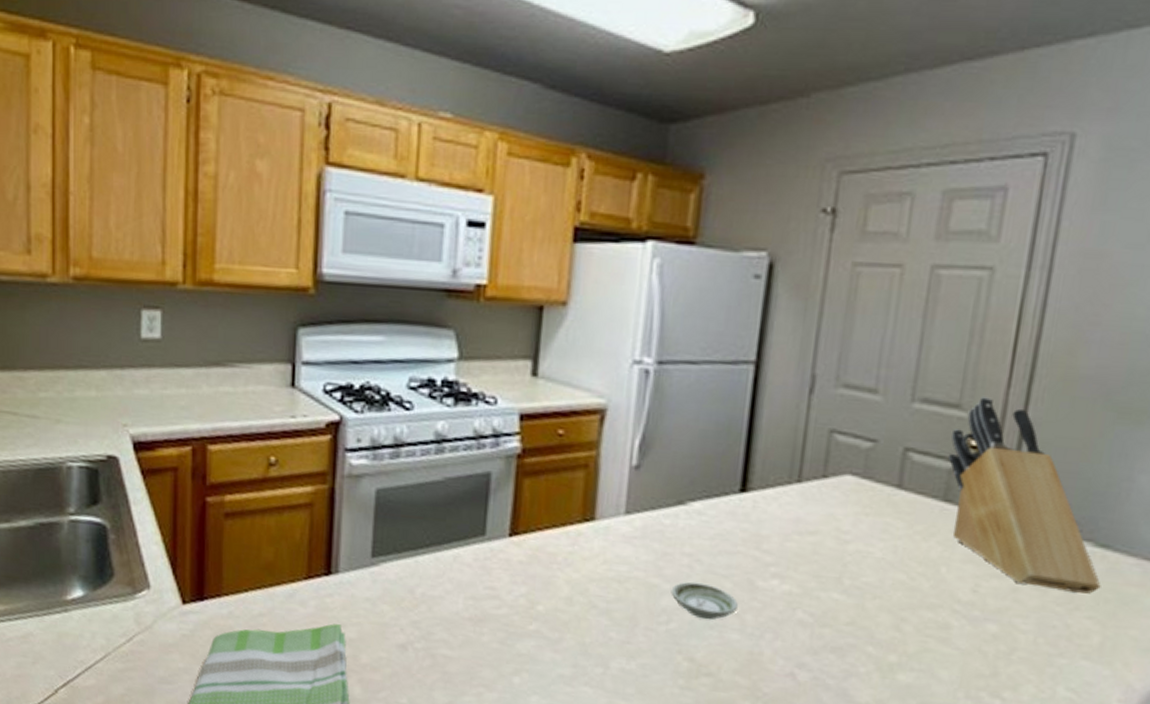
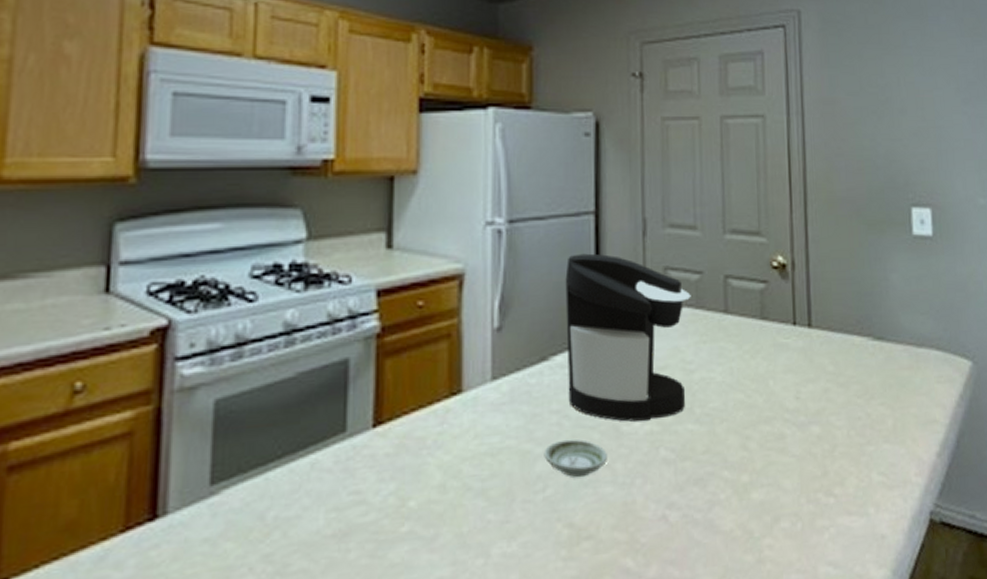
coffee maker: none [702,403,859,582] -> present [565,253,691,422]
knife block: present [947,397,1101,594] -> none [757,223,884,385]

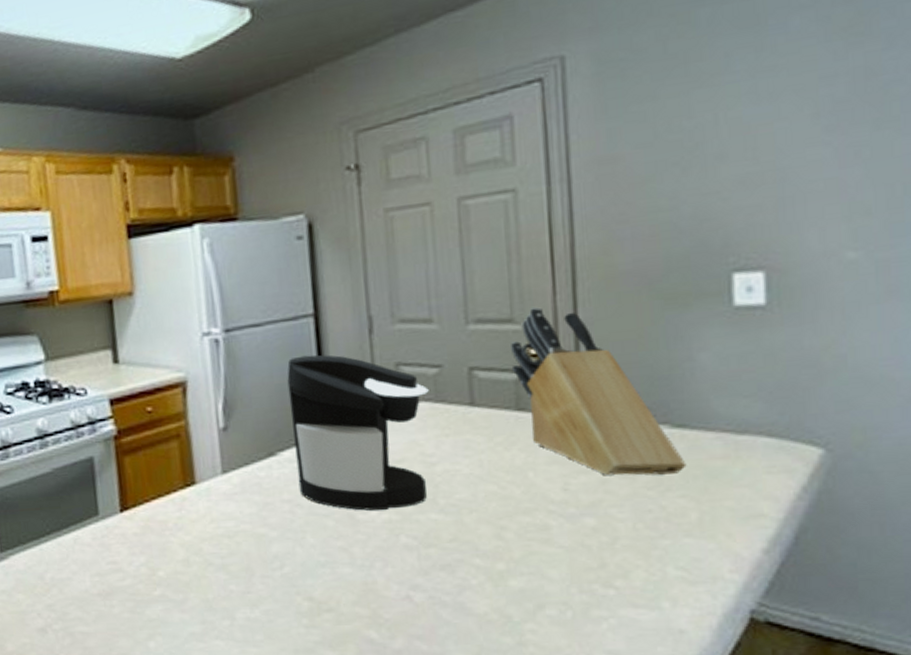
saucer: present [544,439,608,478] -> none [278,525,345,559]
knife block: none [757,223,884,385] -> present [510,307,687,476]

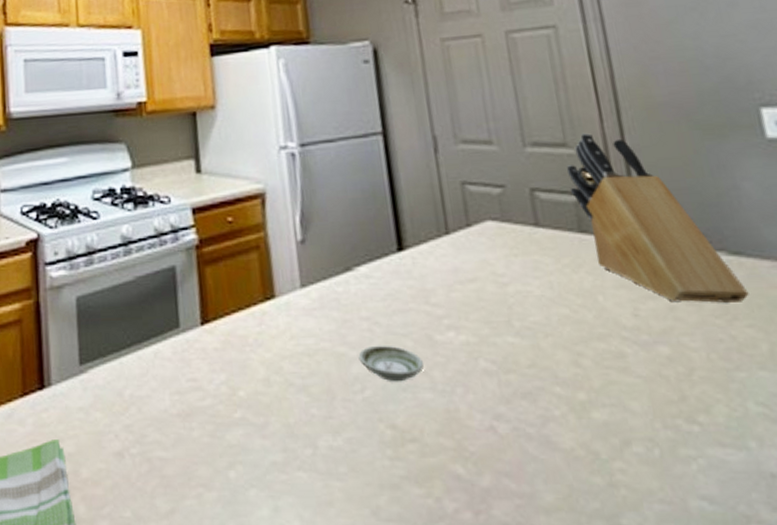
saucer: none [278,525,345,559] -> present [358,345,425,382]
coffee maker: present [287,355,429,511] -> none [360,171,502,332]

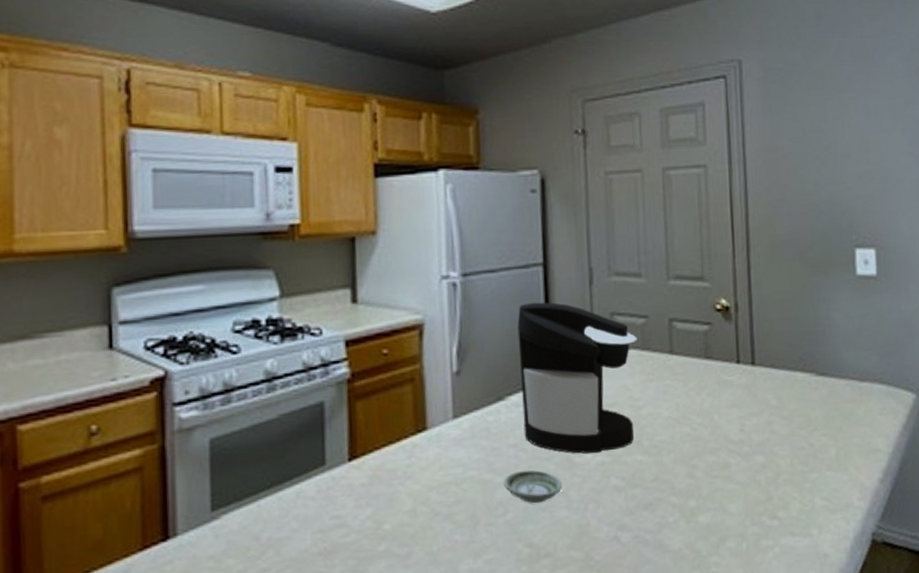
coffee maker: none [360,171,502,332] -> present [517,302,637,454]
knife block: present [566,133,749,304] -> none [701,268,827,418]

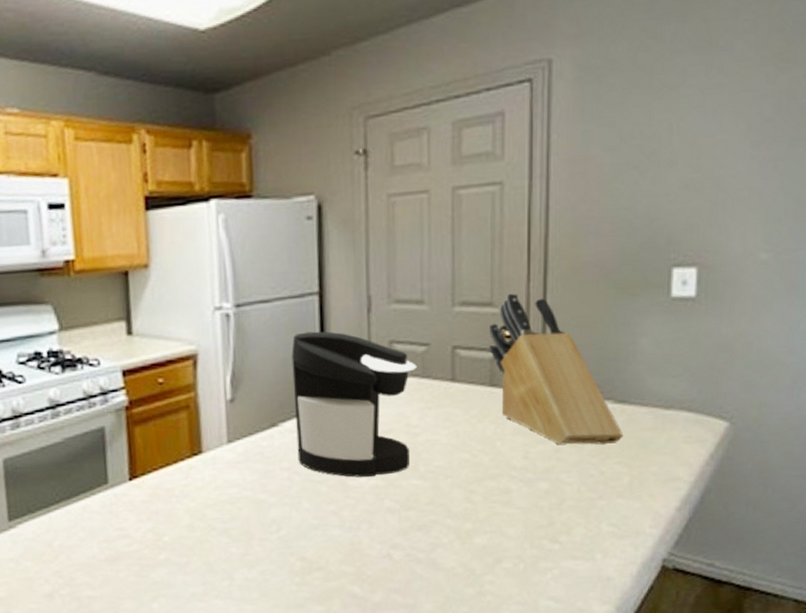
saucer: present [503,469,563,504] -> none [277,491,336,523]
knife block: none [701,268,827,418] -> present [488,293,624,445]

